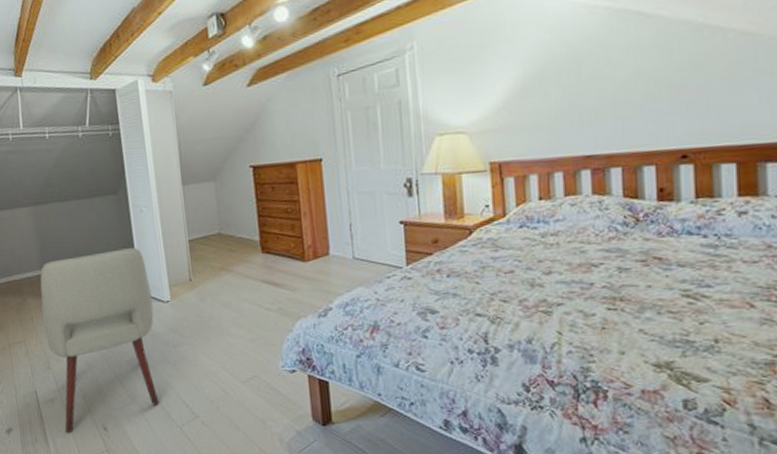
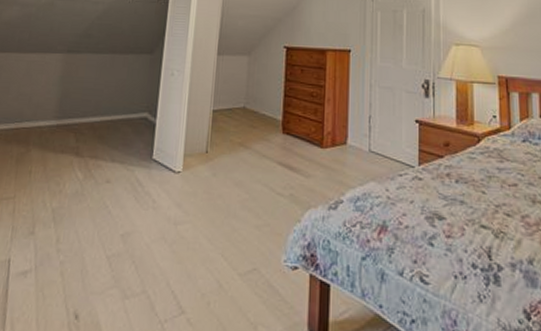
chair: present [40,248,159,434] -> none [29,109,165,319]

